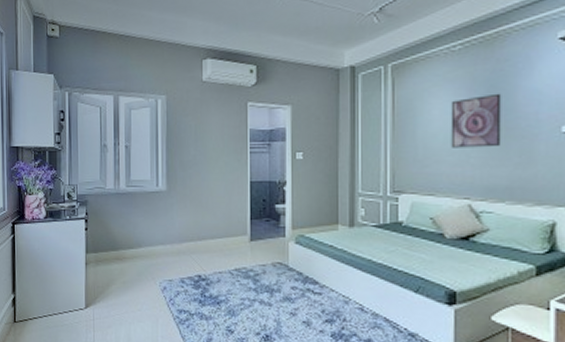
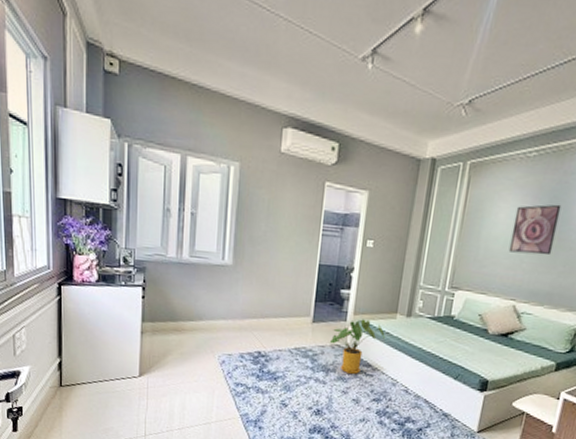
house plant: none [270,233,329,293] -> present [329,319,385,374]

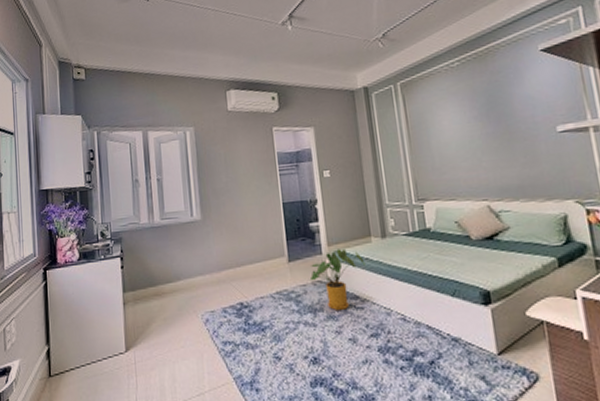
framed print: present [508,204,562,255] -> none [457,101,508,155]

